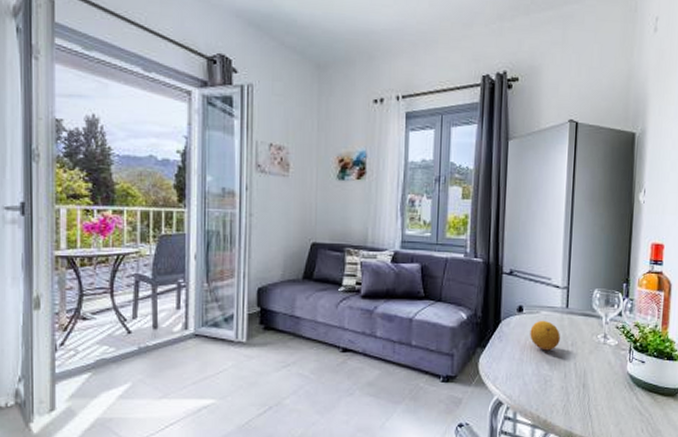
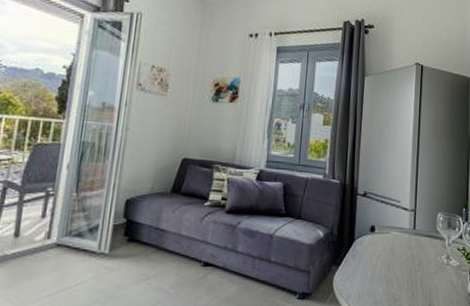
fruit: present [530,320,560,351] -> none [381,240,408,270]

